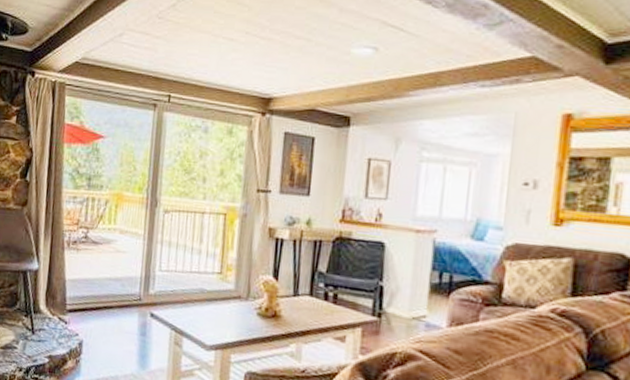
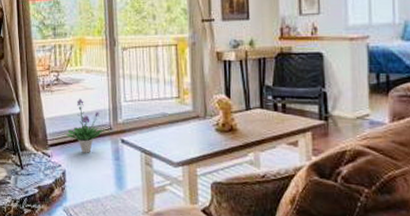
potted plant: none [88,261,134,324] -> present [66,98,105,153]

